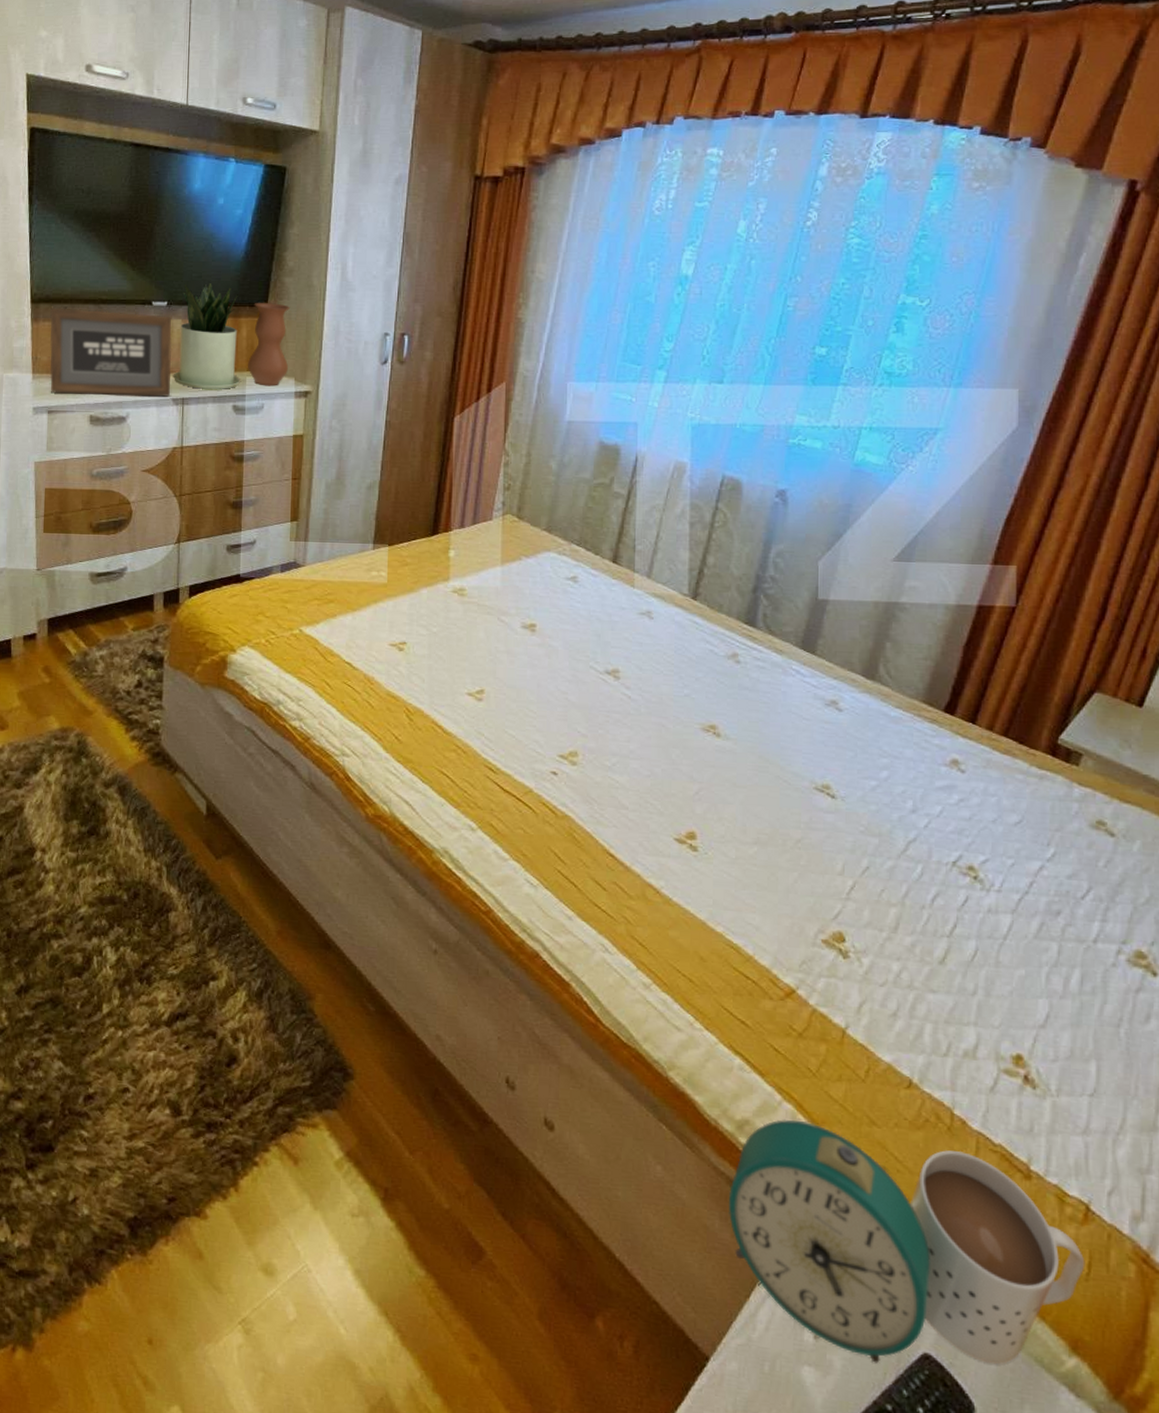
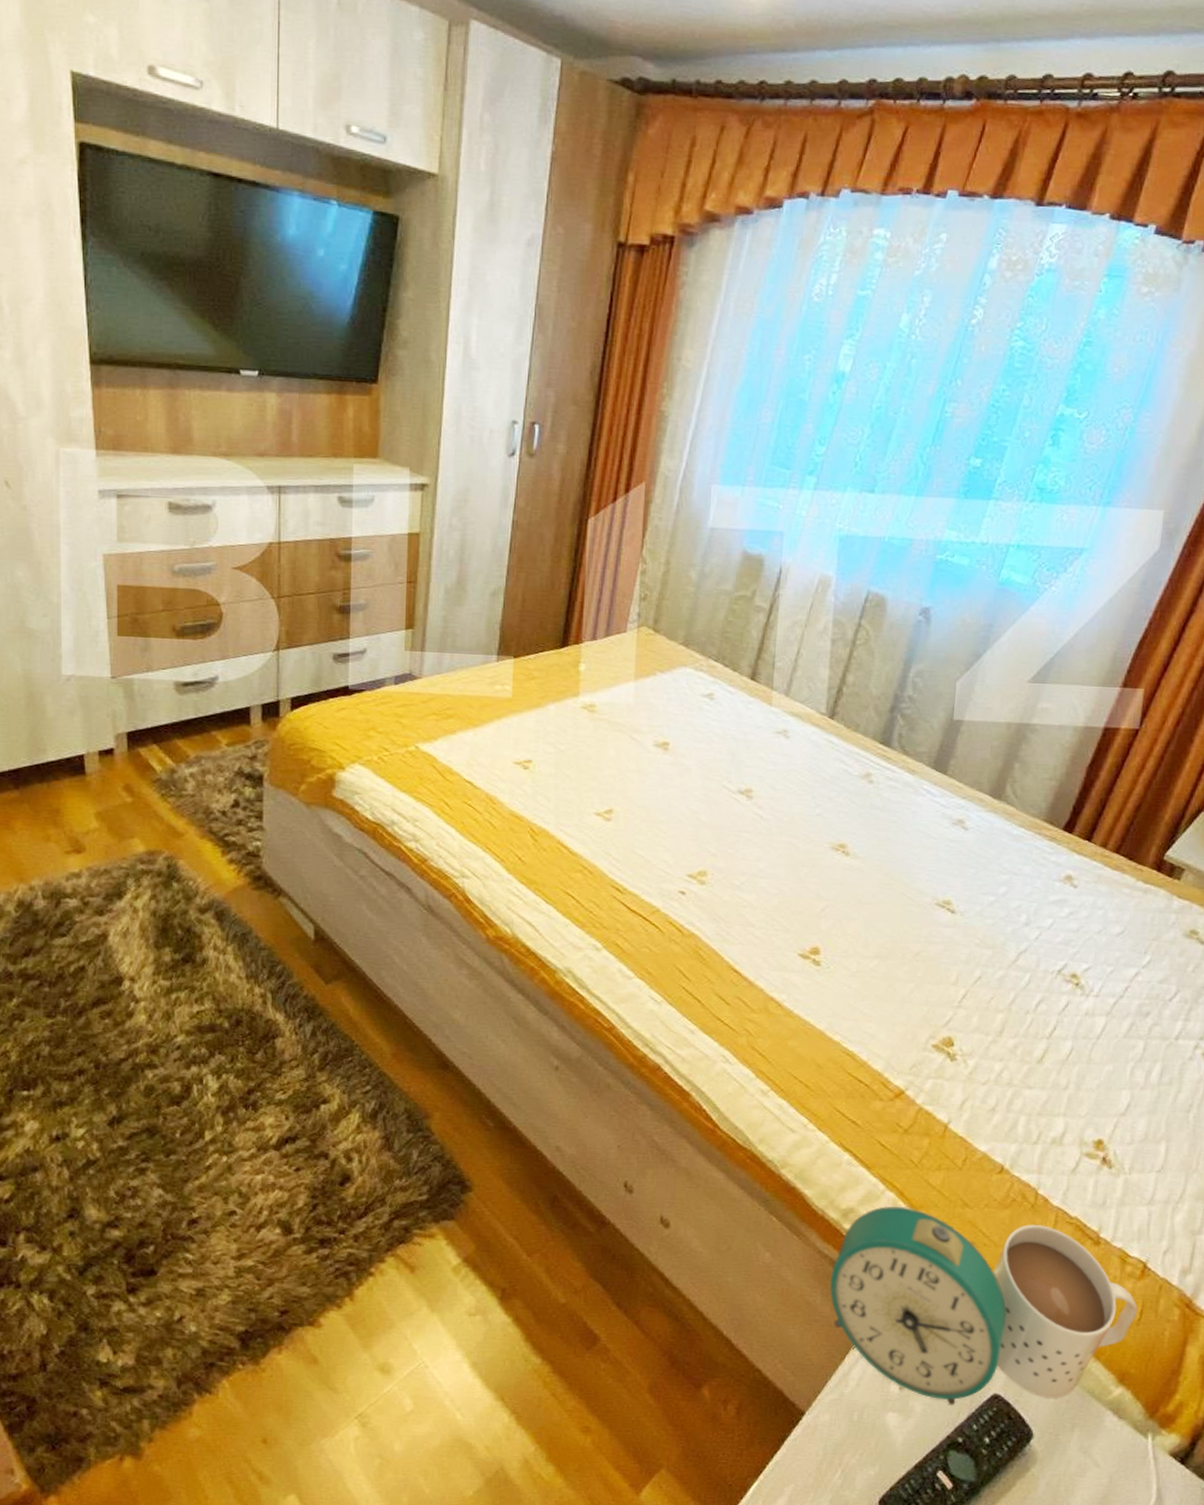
picture frame: present [49,307,172,397] -> none [115,371,265,484]
planter: present [173,283,240,389] -> none [267,351,347,478]
vase: present [248,303,290,386] -> none [355,378,403,477]

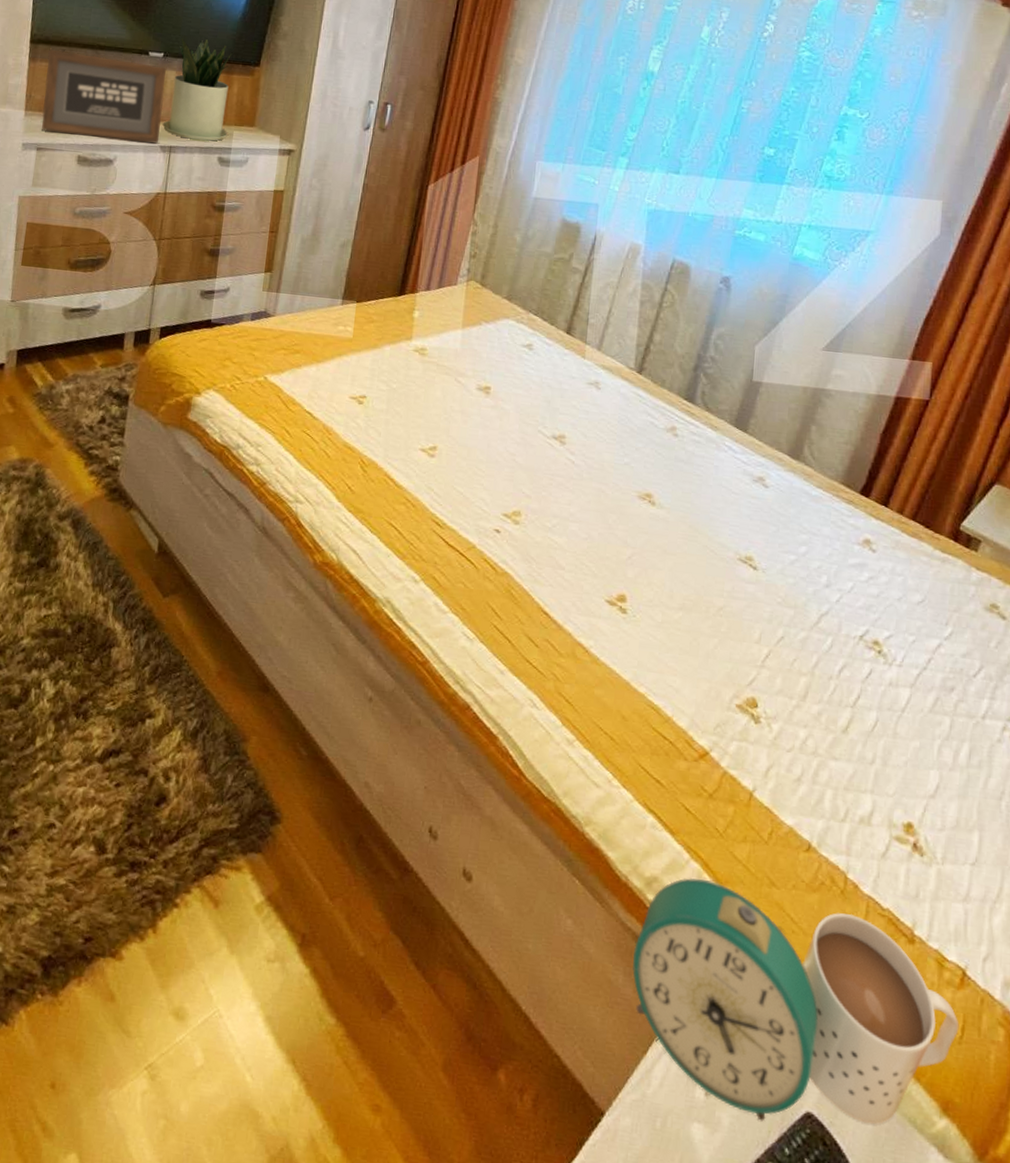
picture frame: none [115,371,265,484] -> present [41,49,166,144]
planter: none [267,351,347,478] -> present [162,38,233,141]

